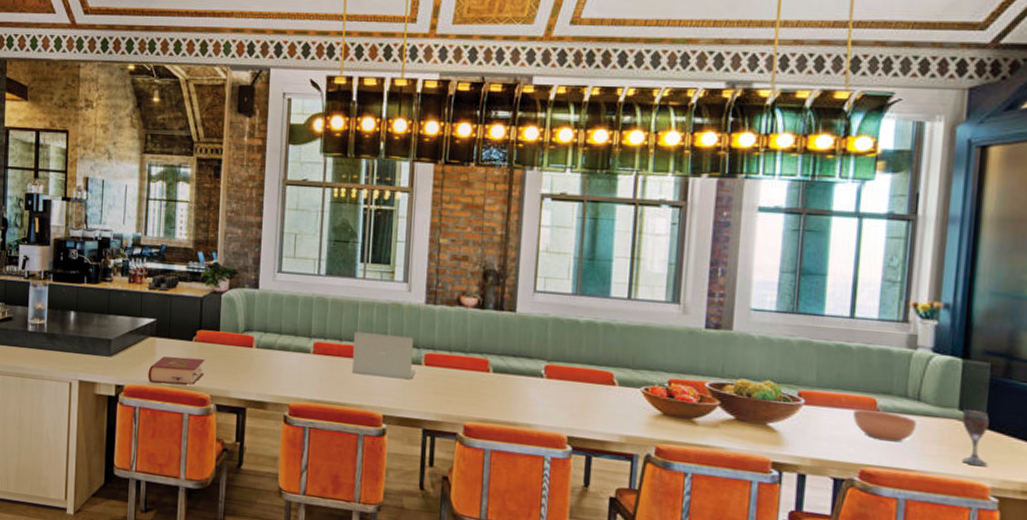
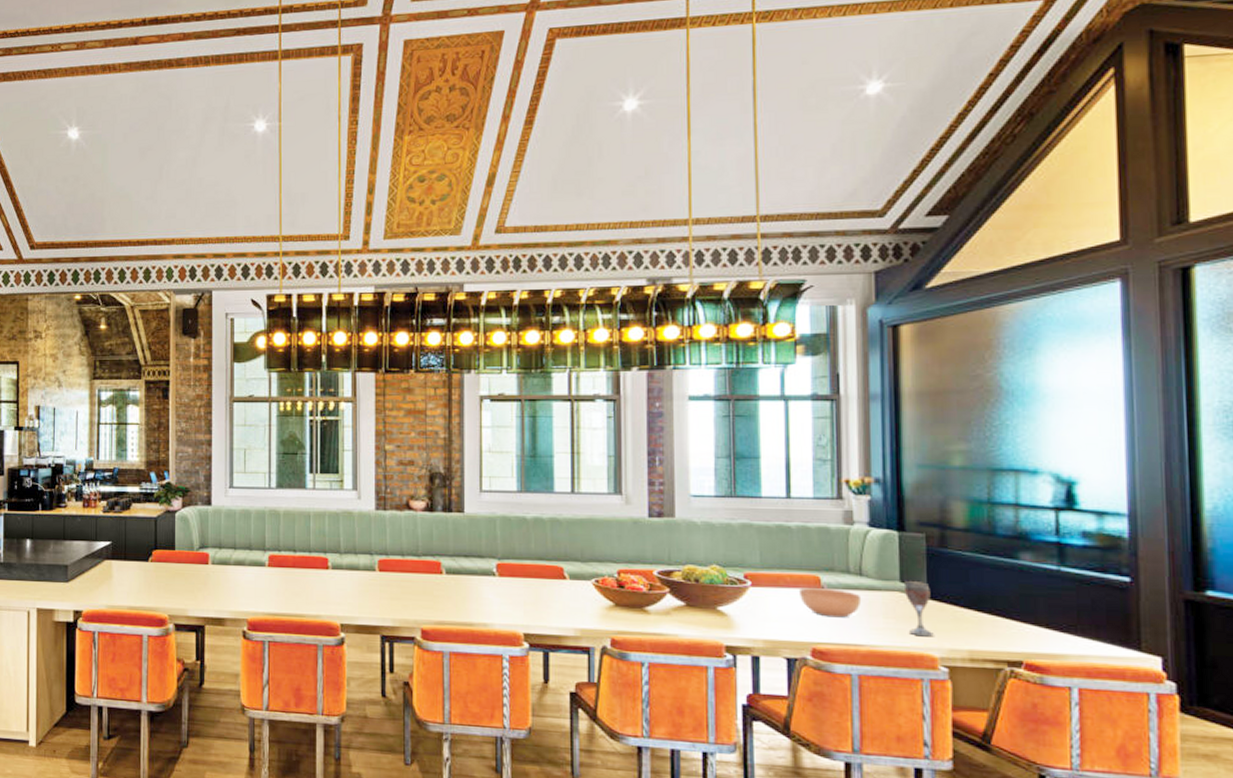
book: present [148,356,205,385] -> none [106,578,162,606]
laptop: present [351,332,415,380] -> none [307,542,370,587]

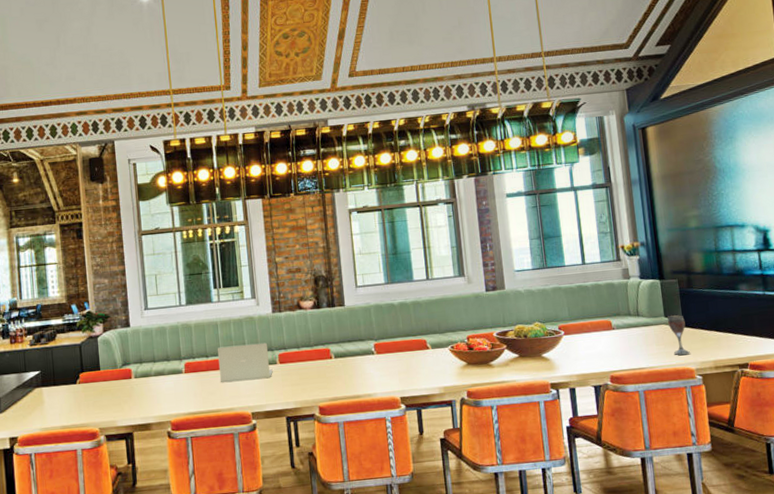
laptop: none [307,542,370,587] -> present [217,342,273,383]
bowl: present [798,587,862,618] -> none [597,328,641,351]

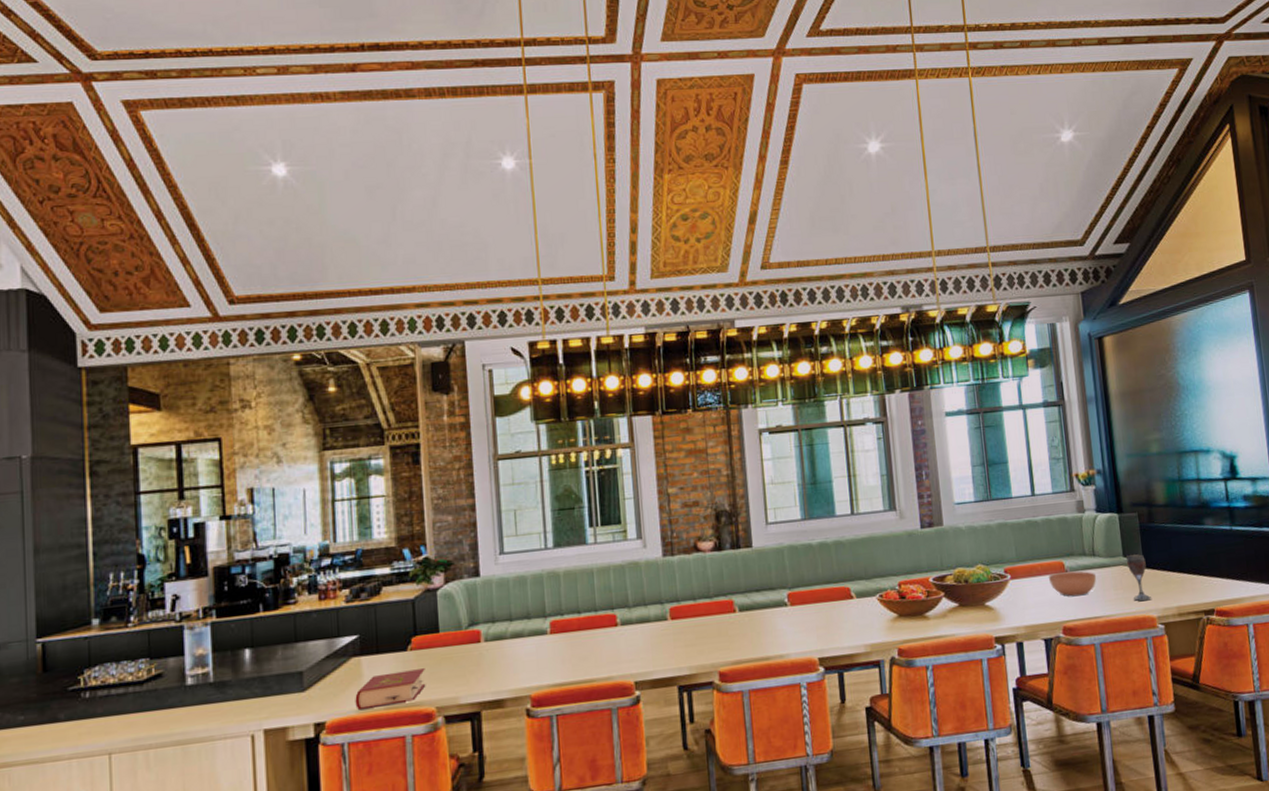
book: none [39,398,91,428] -> present [355,668,426,709]
laptop: present [217,342,273,383] -> none [592,593,662,646]
bowl: none [597,328,641,351] -> present [1048,571,1097,597]

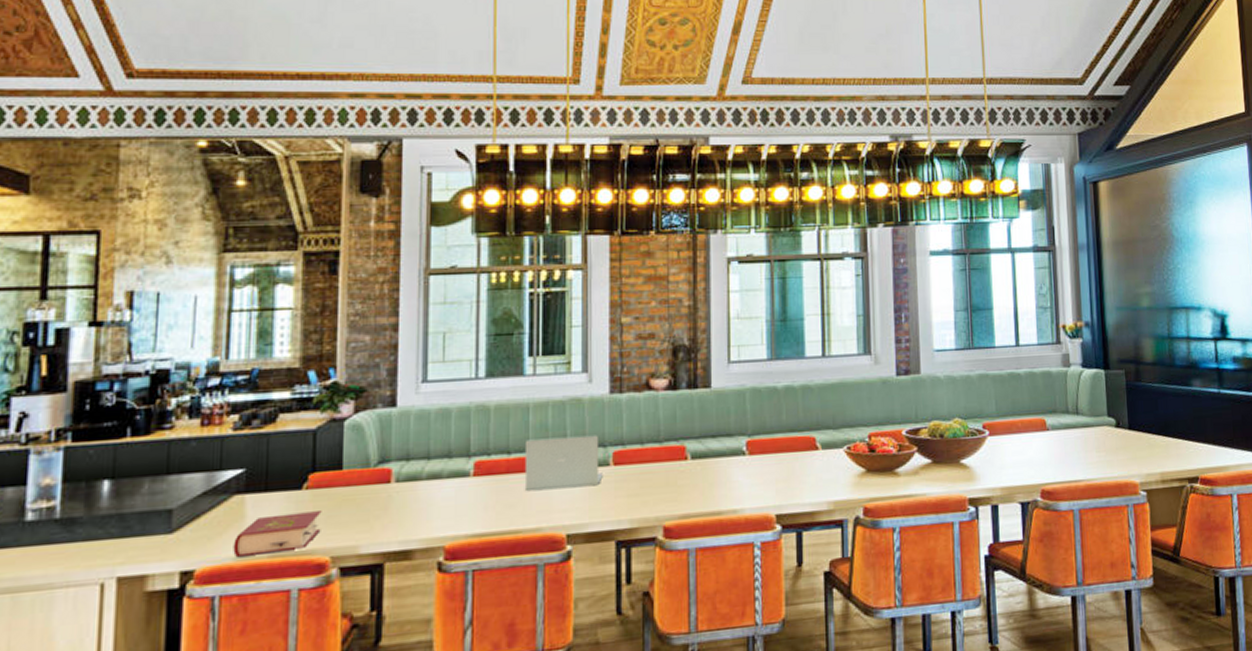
laptop: none [592,593,662,646] -> present [524,435,603,492]
bowl: present [1048,571,1097,597] -> none [1028,429,1079,457]
cup: present [1125,554,1151,601] -> none [1110,414,1134,466]

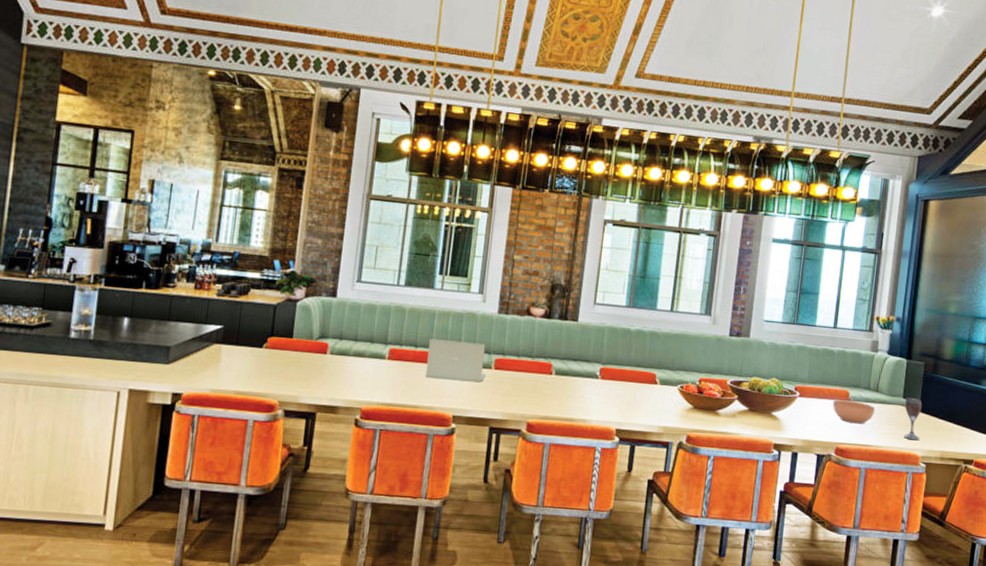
book: present [233,511,322,557] -> none [210,363,275,392]
bowl: none [1028,429,1079,457] -> present [832,399,876,424]
cup: none [1110,414,1134,466] -> present [903,397,922,441]

